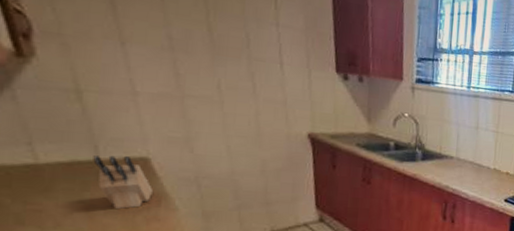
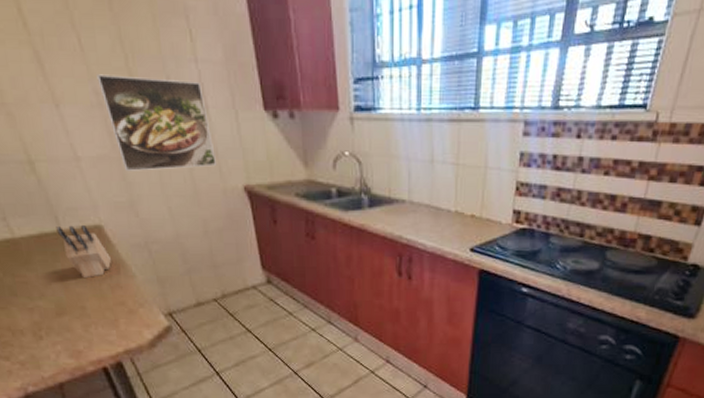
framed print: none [173,22,285,114] -> present [97,74,217,171]

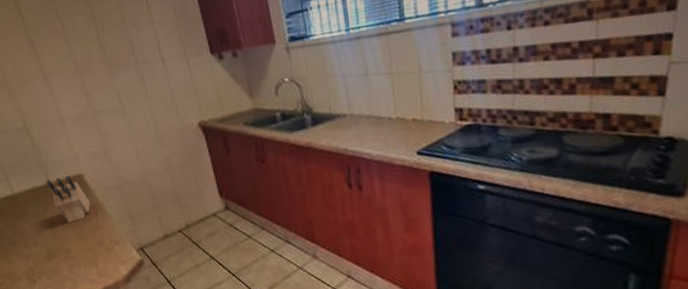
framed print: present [97,74,217,171] -> none [76,41,175,124]

